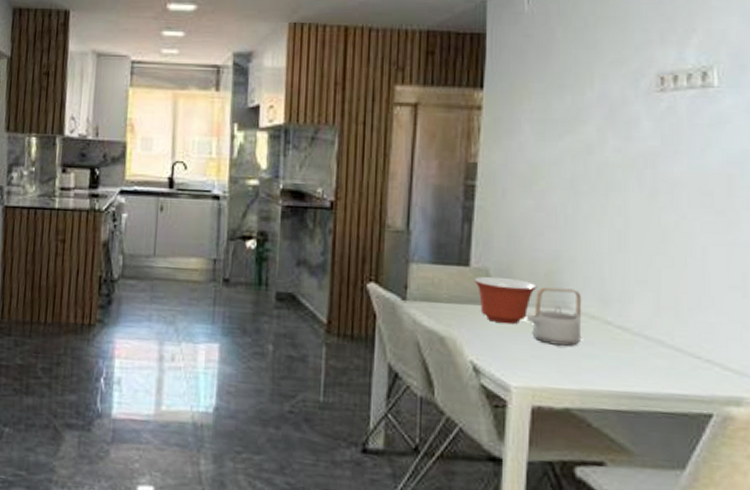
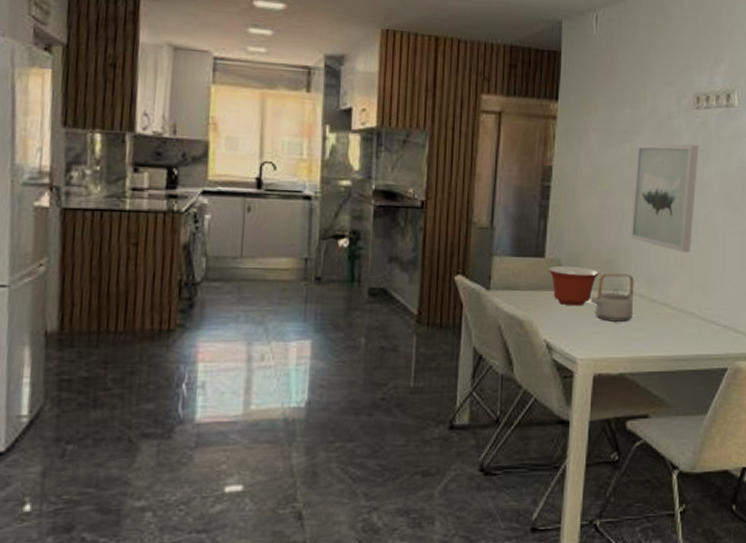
wall art: none [575,134,665,266] -> present [629,143,699,253]

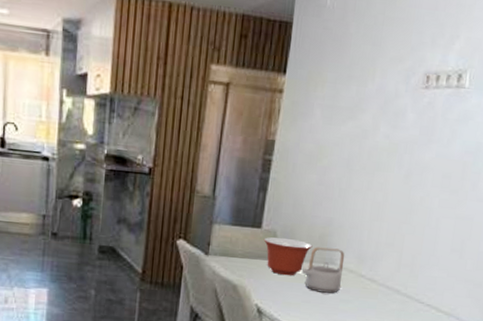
wall art: present [629,143,699,253] -> none [344,121,424,233]

